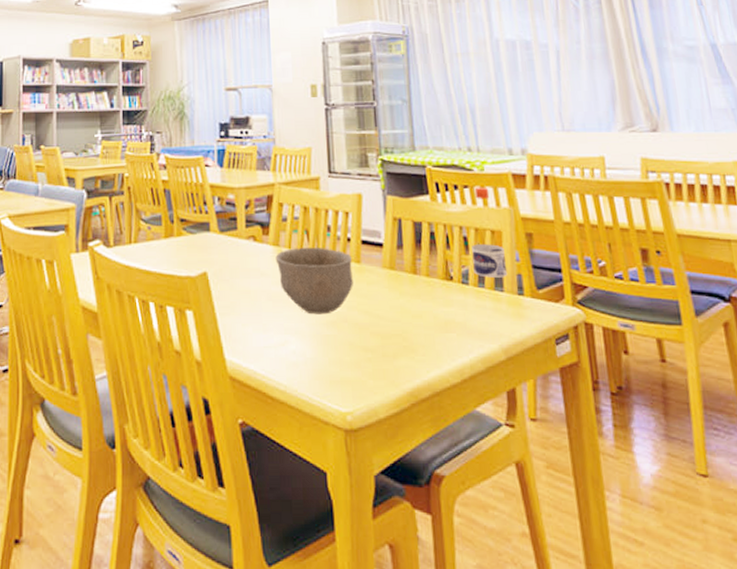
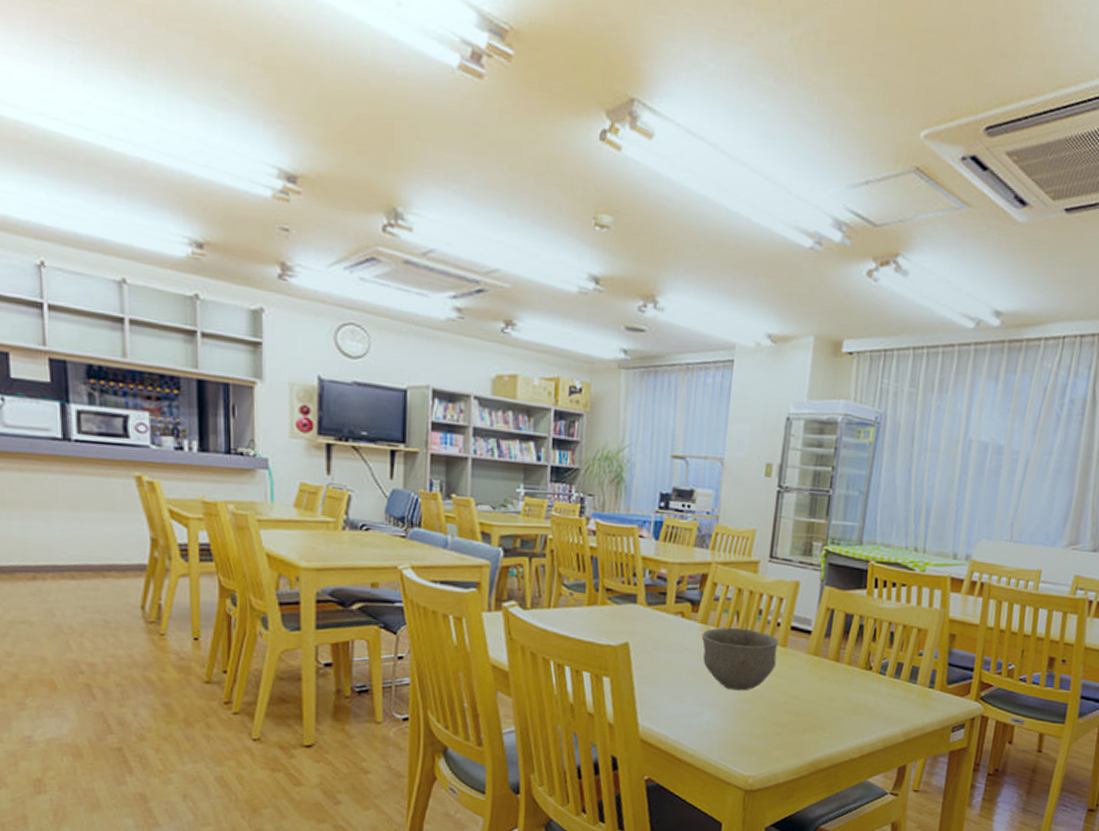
water bottle: present [472,187,508,278] -> none [893,586,926,672]

